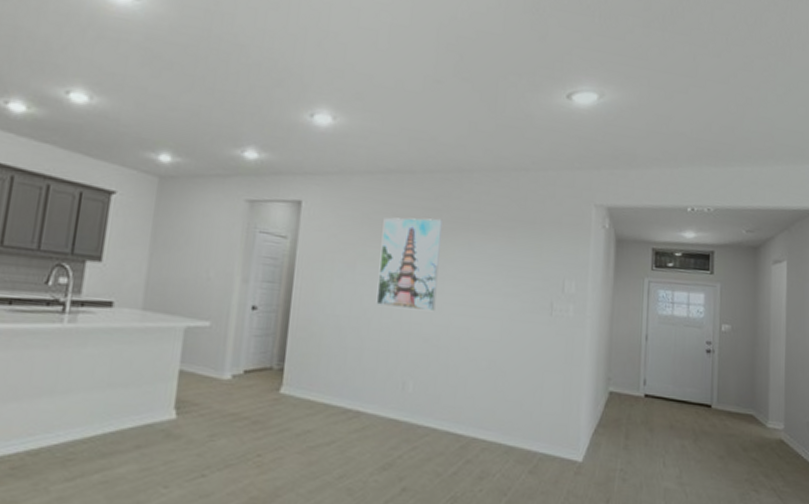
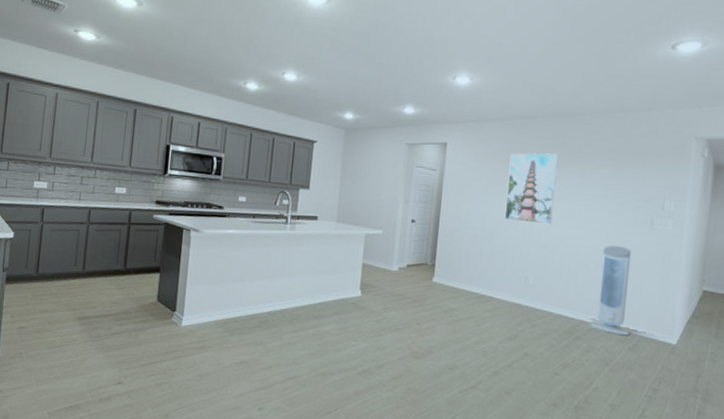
air purifier: none [481,337,530,455] -> present [589,245,632,336]

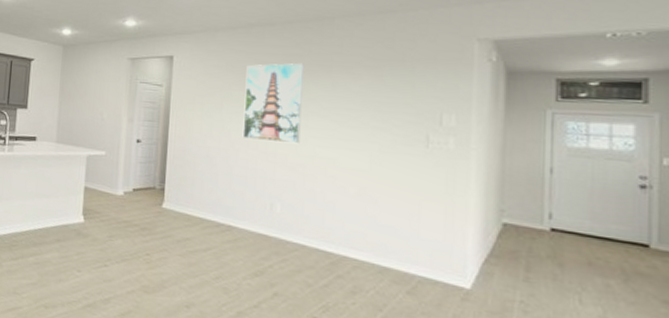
air purifier: present [589,245,632,336] -> none [353,168,408,277]

